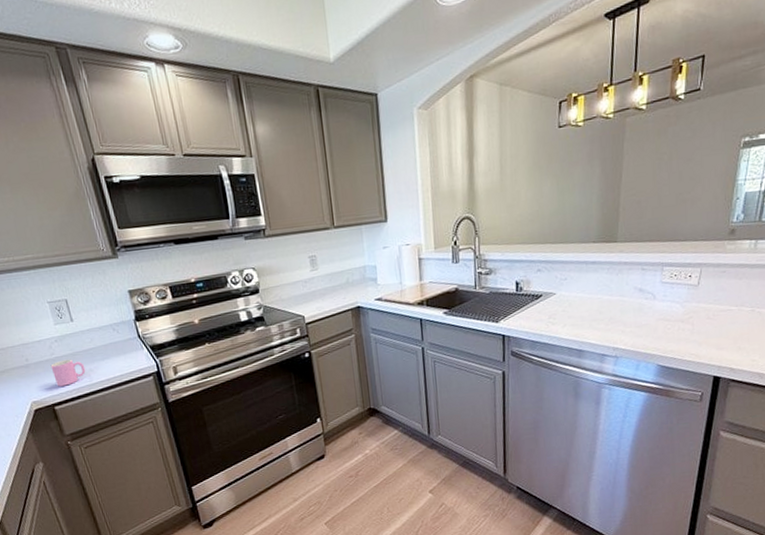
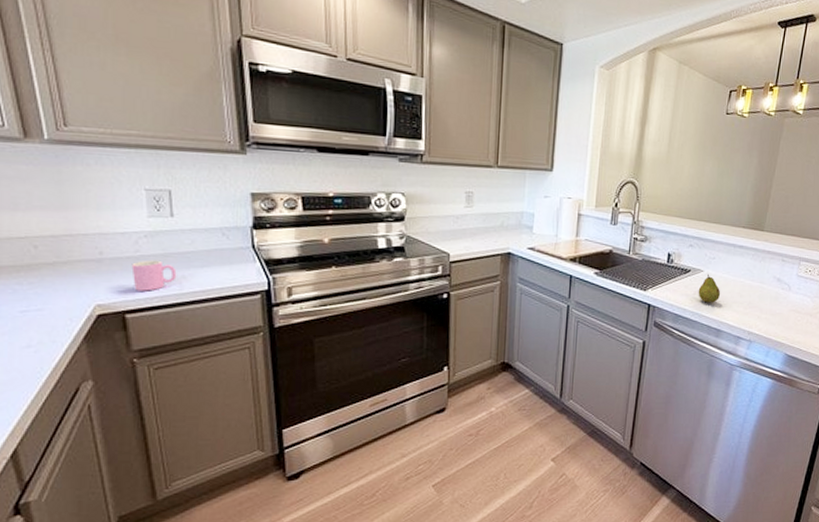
fruit: none [553,295,578,325] -> present [698,273,721,303]

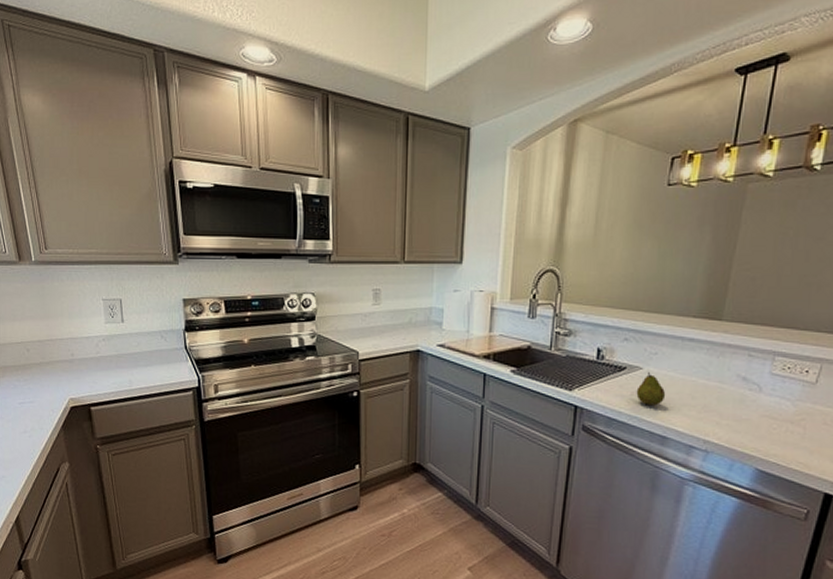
cup: present [131,260,177,291] -> none [94,360,127,387]

